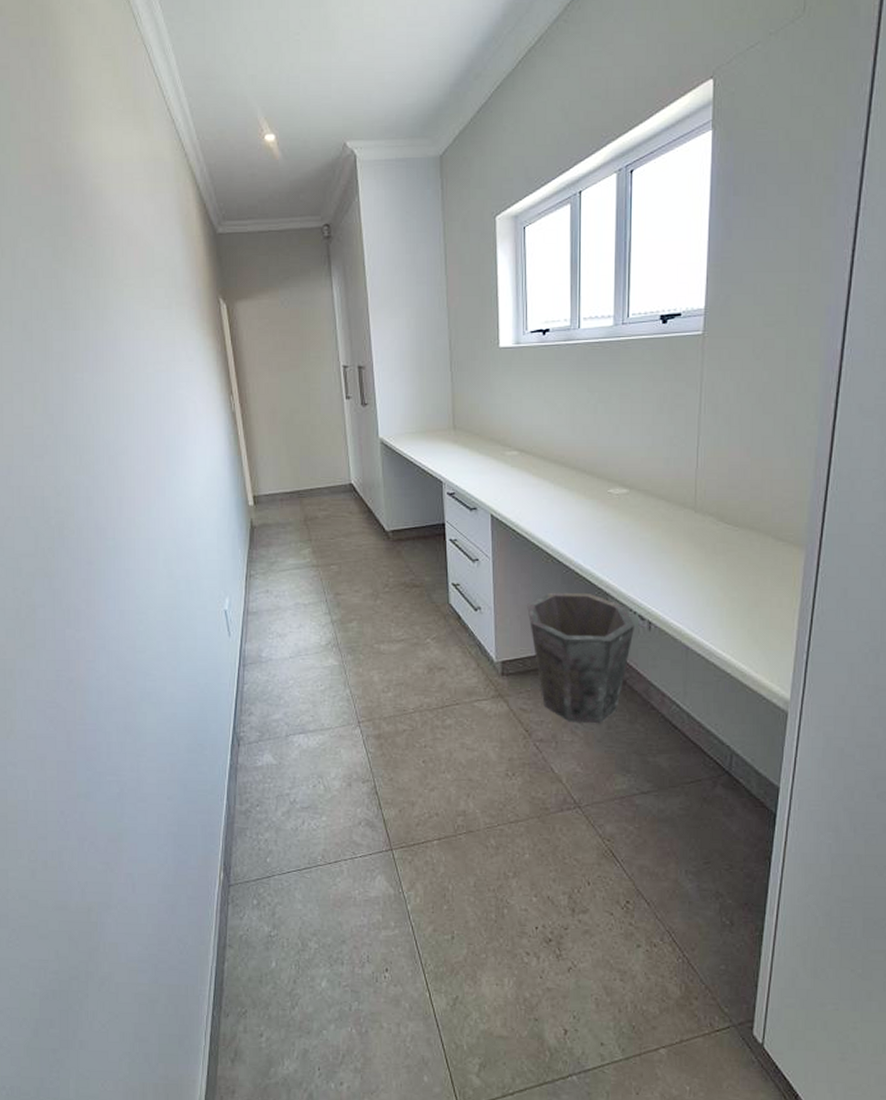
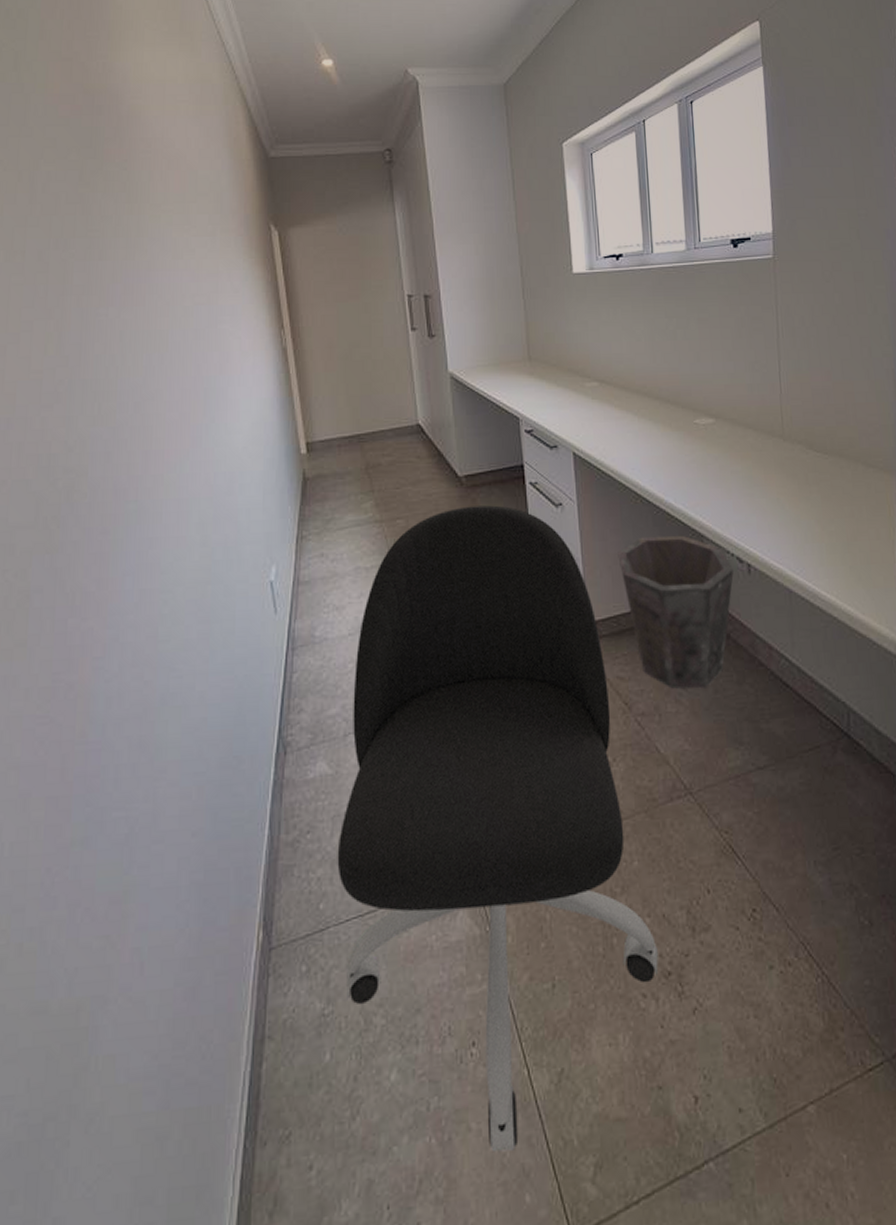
office chair: none [280,557,541,1046] -> present [337,505,659,1153]

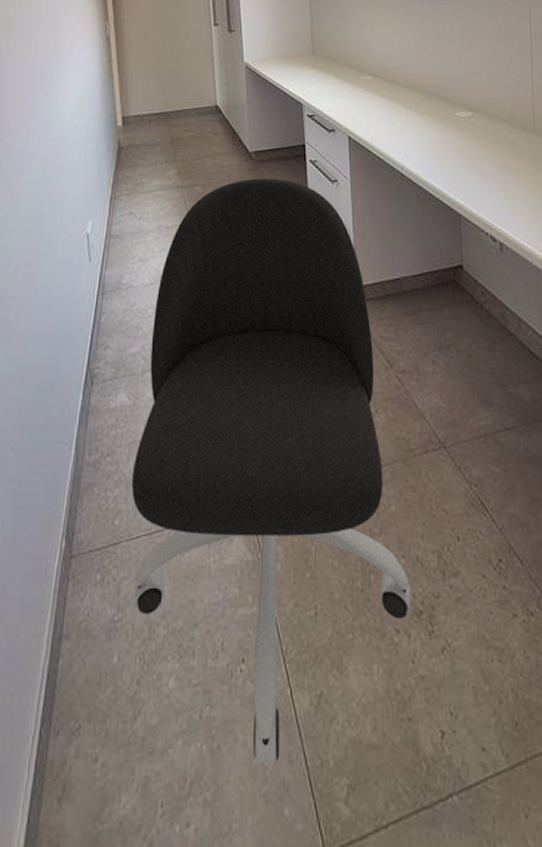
waste bin: present [617,535,734,689] -> none [385,213,487,352]

